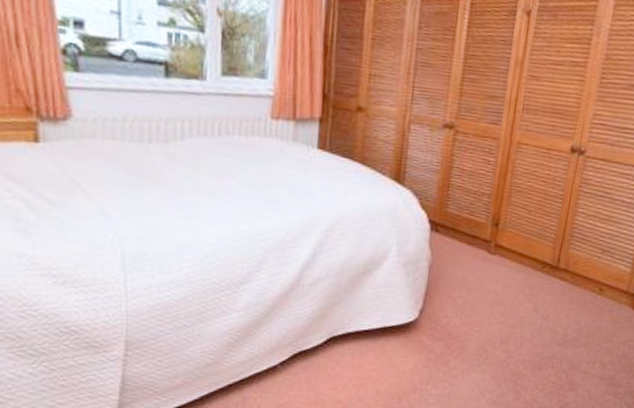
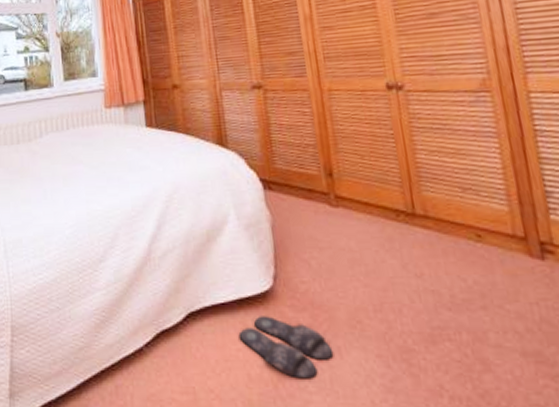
slippers: none [375,342,457,394] -> present [238,316,334,379]

